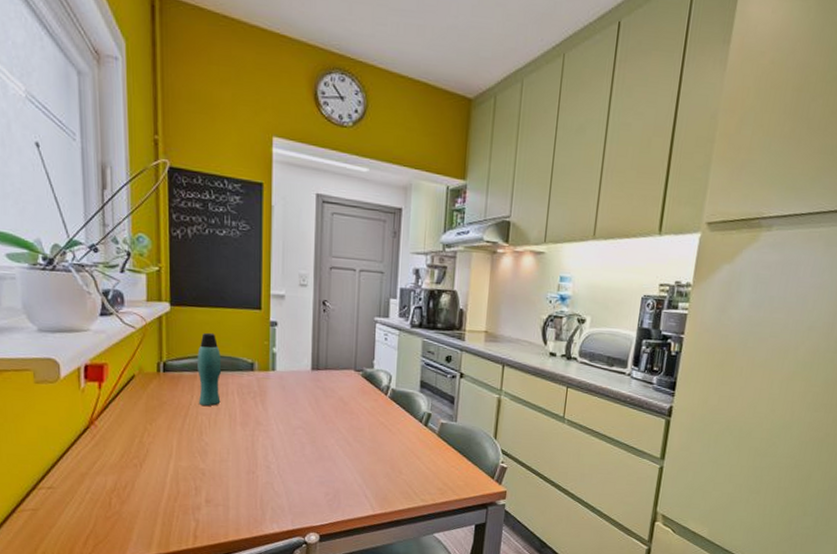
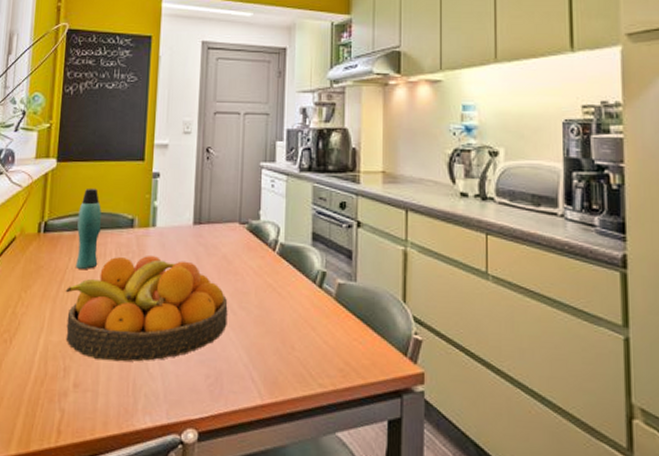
fruit bowl: none [190,396,345,483] -> present [65,256,228,362]

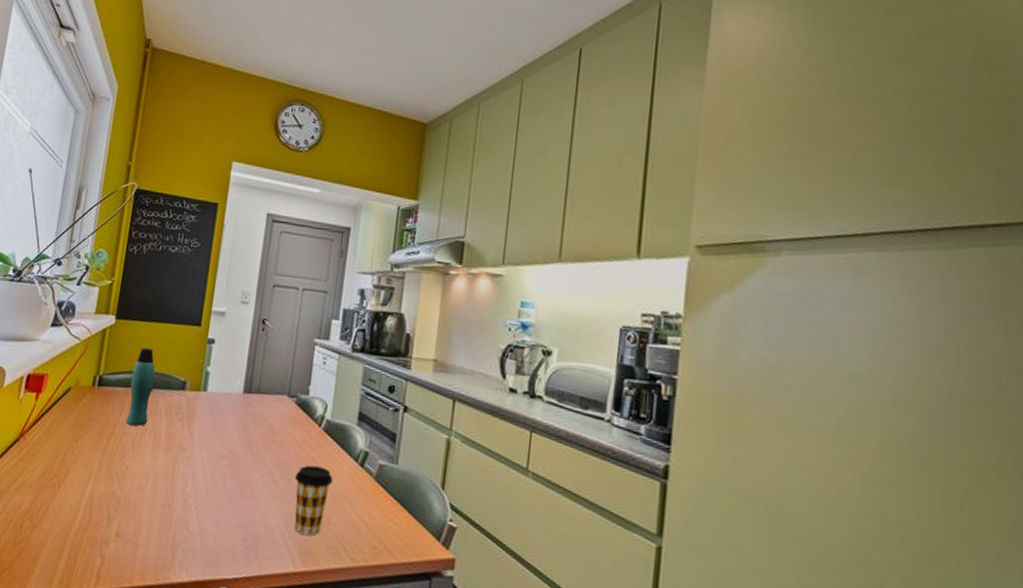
fruit bowl: present [65,256,228,362] -> none [111,416,271,520]
coffee cup: none [254,291,293,364] -> present [294,465,333,536]

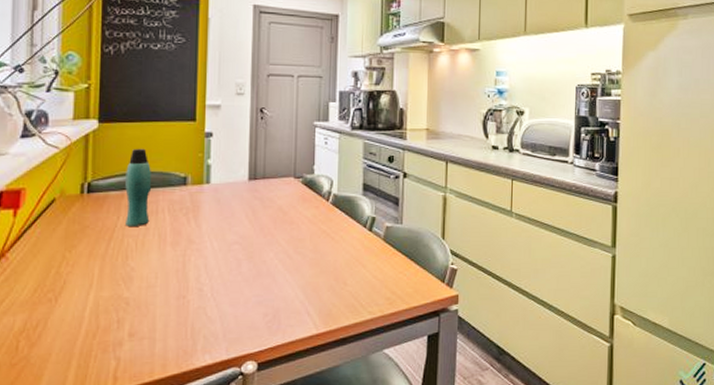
coffee cup: present [294,465,333,536] -> none [309,237,345,299]

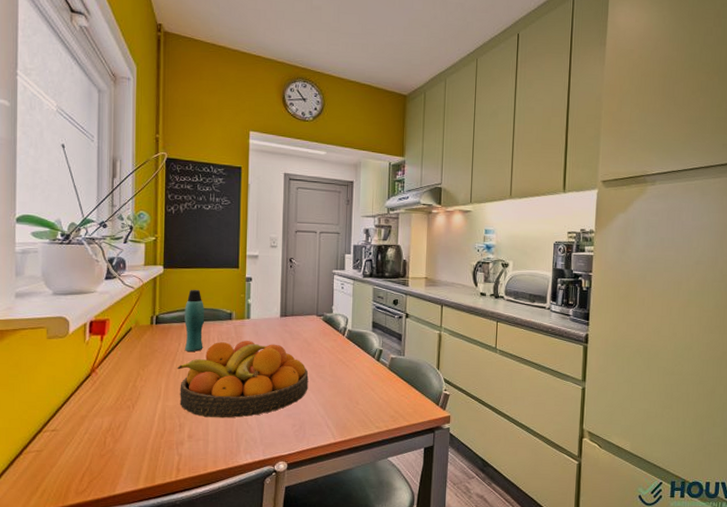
fruit bowl: none [115,211,284,310] -> present [177,341,309,418]

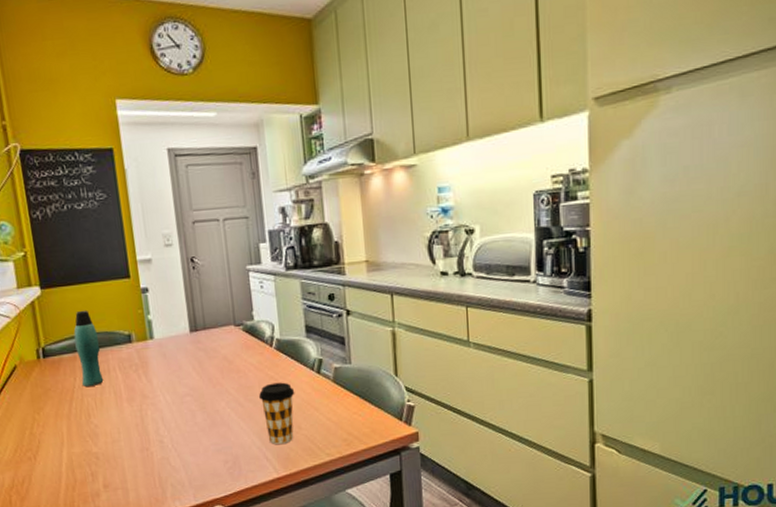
fruit bowl: present [177,341,309,418] -> none [77,366,237,463]
coffee cup: none [329,364,358,415] -> present [259,382,295,444]

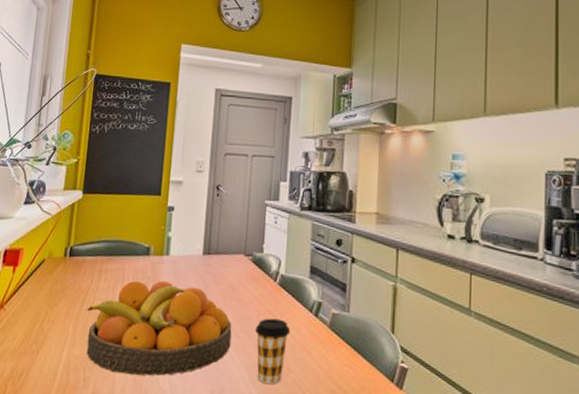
bottle: present [73,310,104,386] -> none [97,218,121,291]
fruit bowl: none [77,366,237,463] -> present [86,281,232,376]

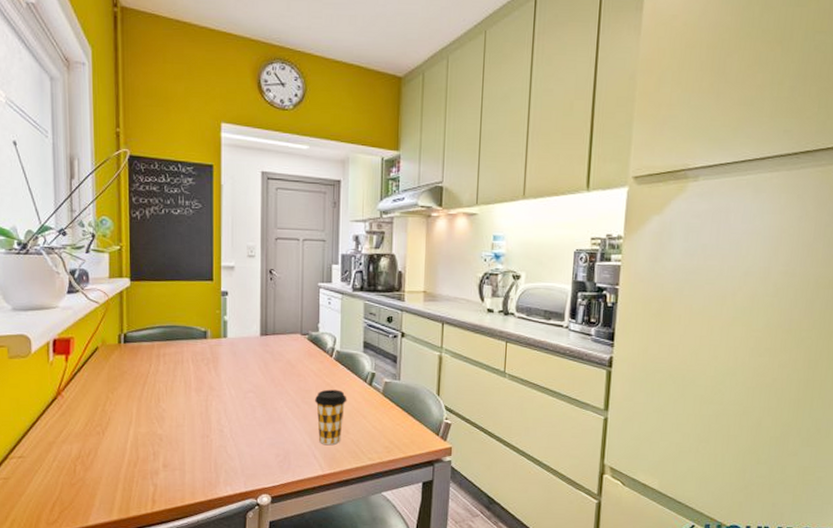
fruit bowl: present [86,281,232,376] -> none [148,362,293,447]

